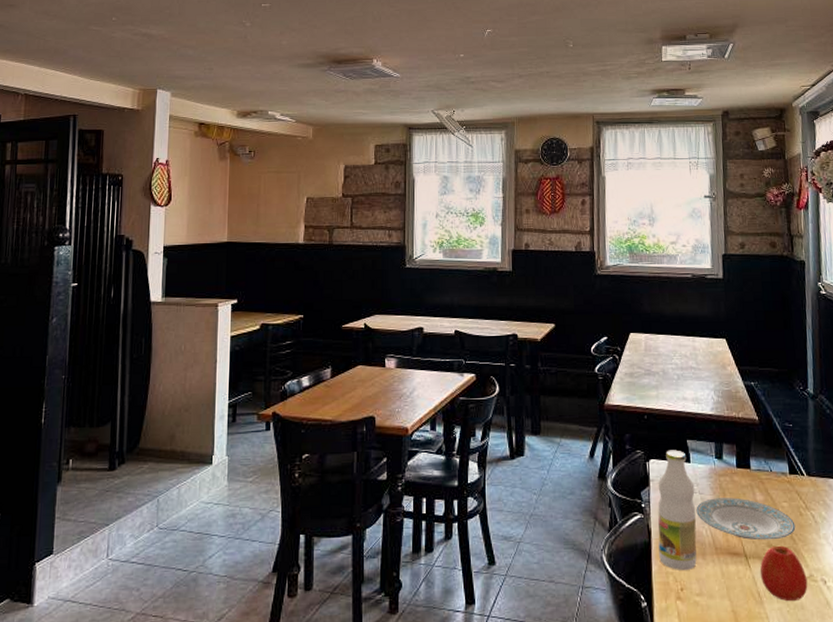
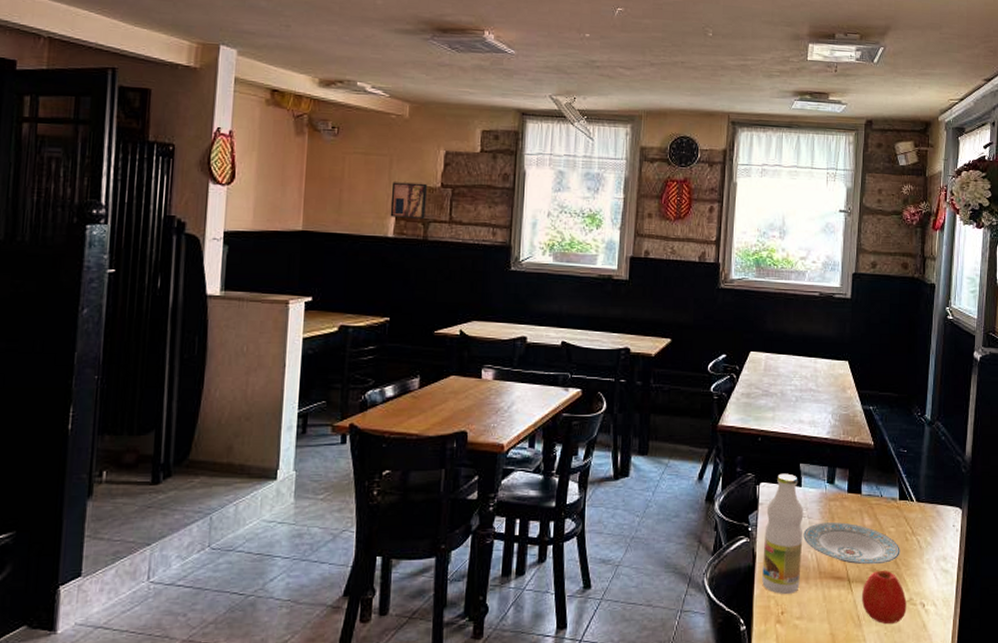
wall art: none [300,195,330,227] -> present [390,182,427,220]

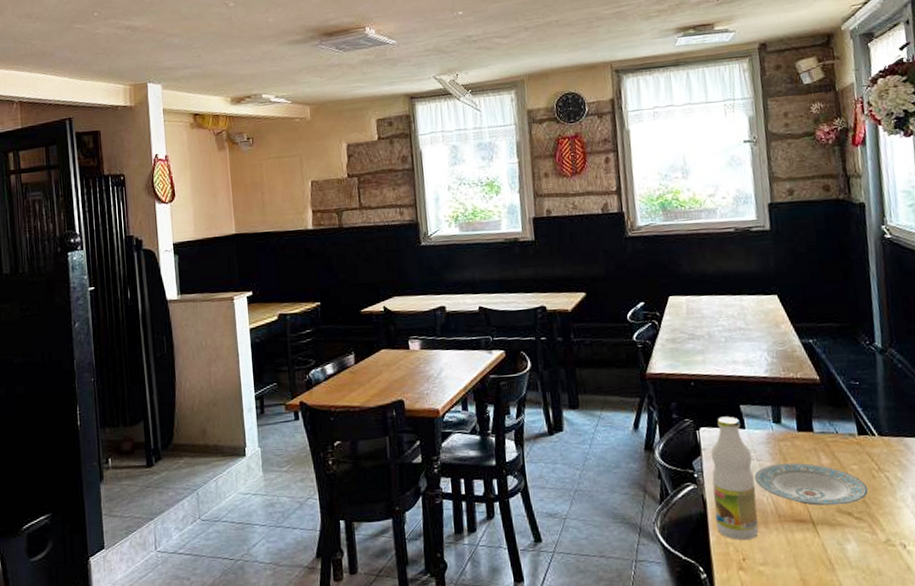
wall art: present [390,182,427,220] -> none [304,176,338,211]
apple: present [861,571,907,625] -> none [829,511,885,568]

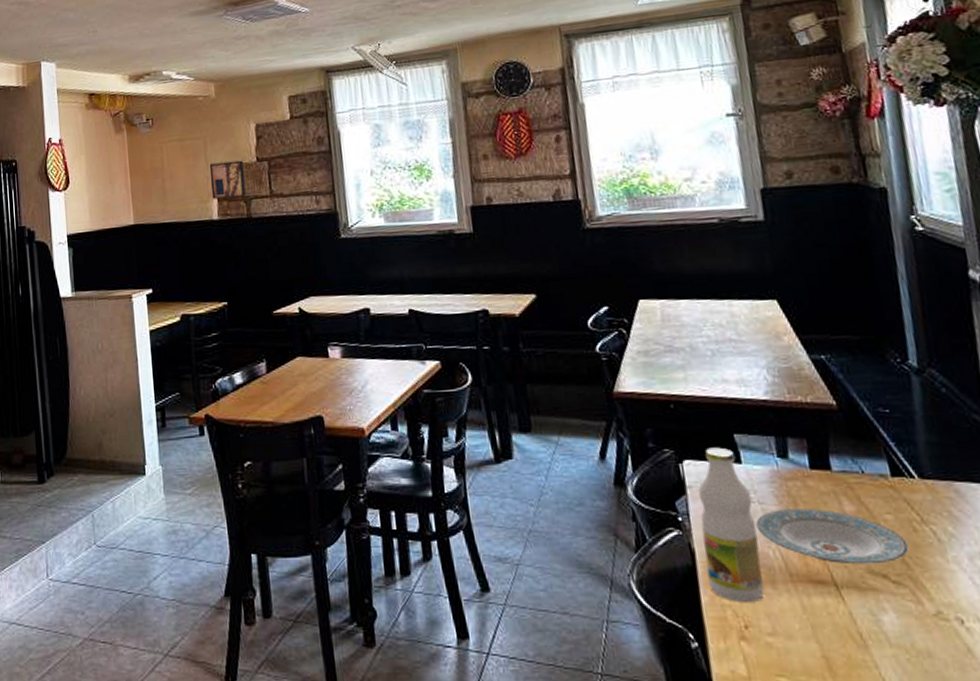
wall art: none [304,176,338,211] -> present [209,160,246,200]

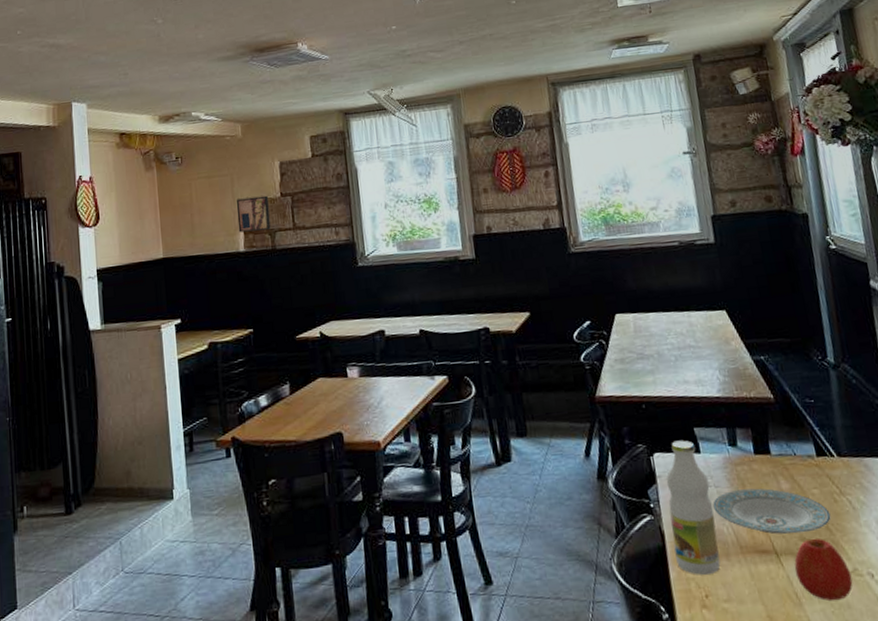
apple: none [859,573,936,647] -> present [794,539,853,601]

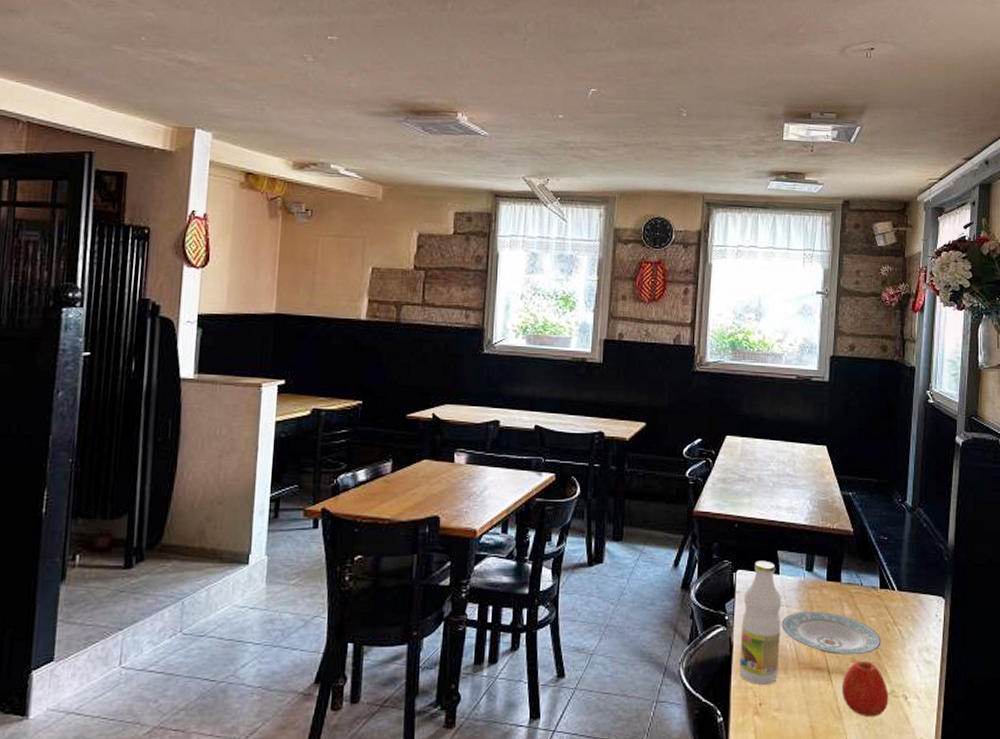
wall art: present [236,195,271,233] -> none [363,264,400,302]

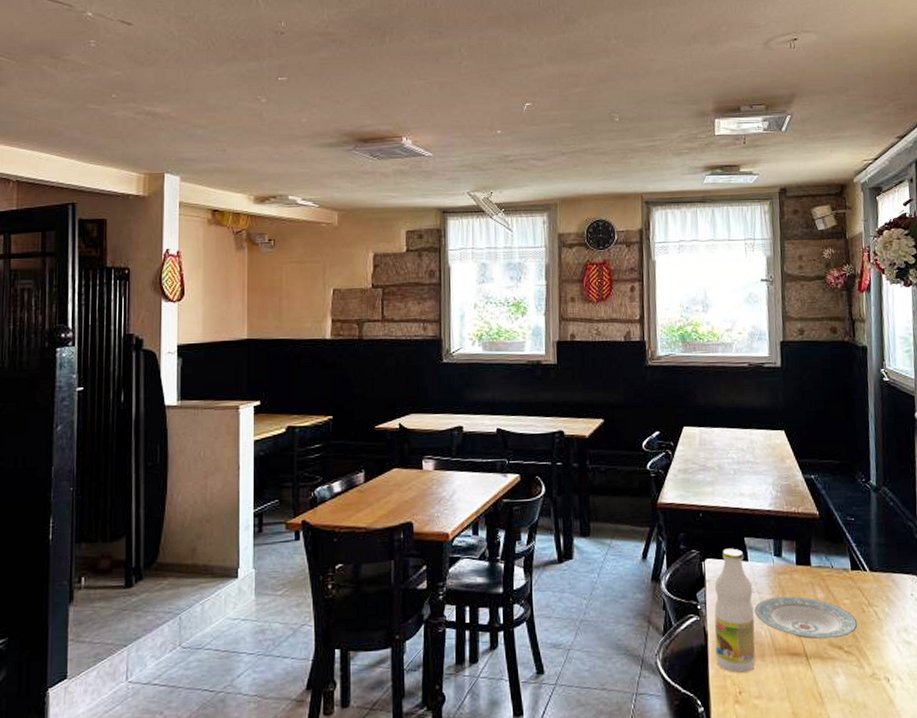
apple: present [841,662,889,717] -> none [821,645,871,702]

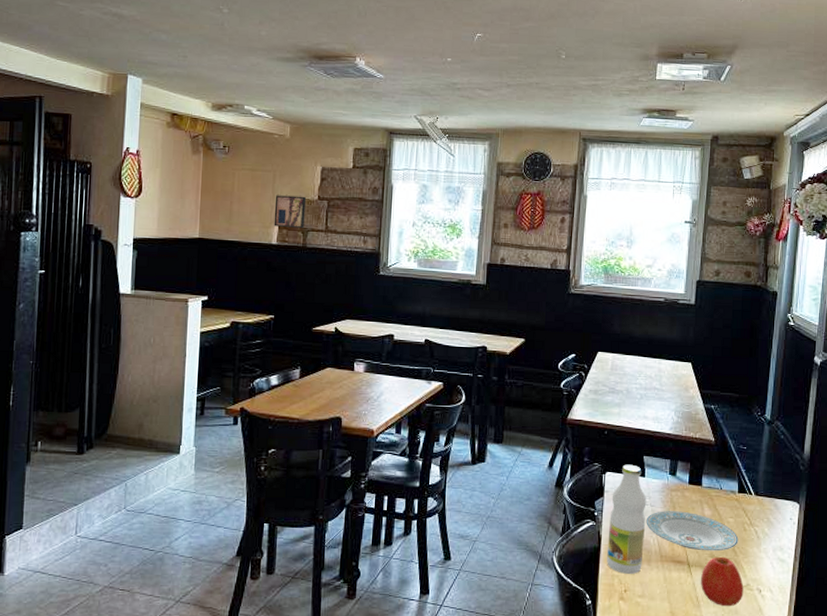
wall art: none [326,285,359,321] -> present [274,195,306,229]
apple: none [821,645,871,702] -> present [700,557,744,607]

